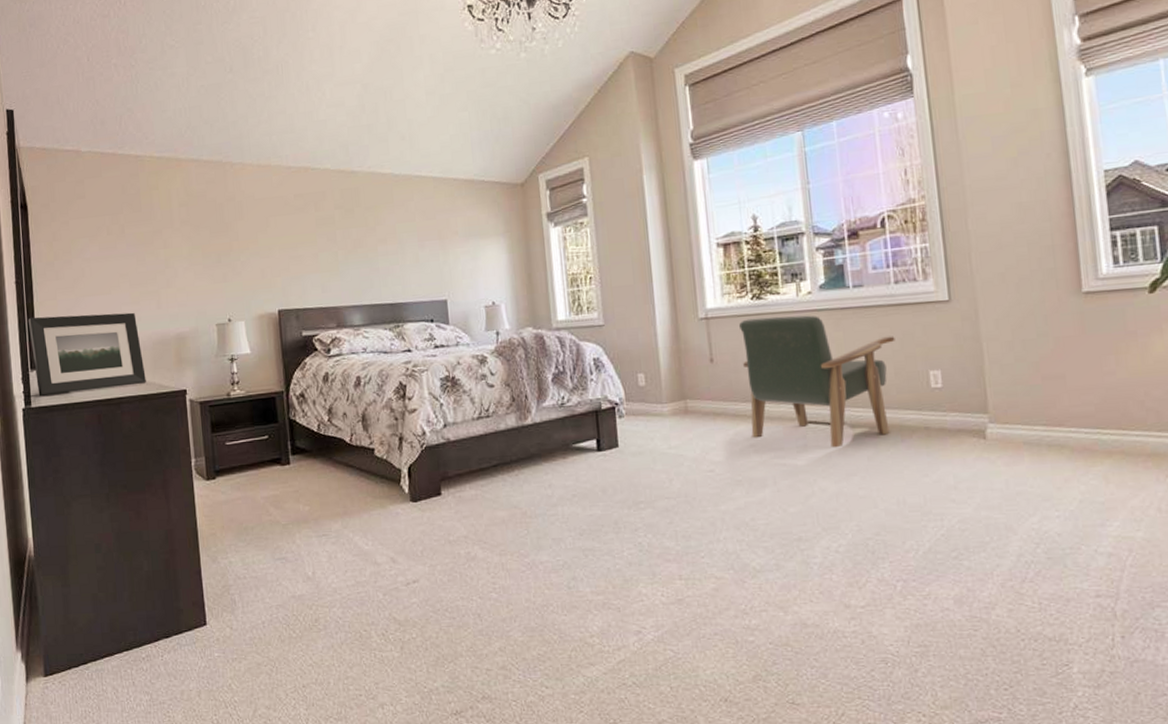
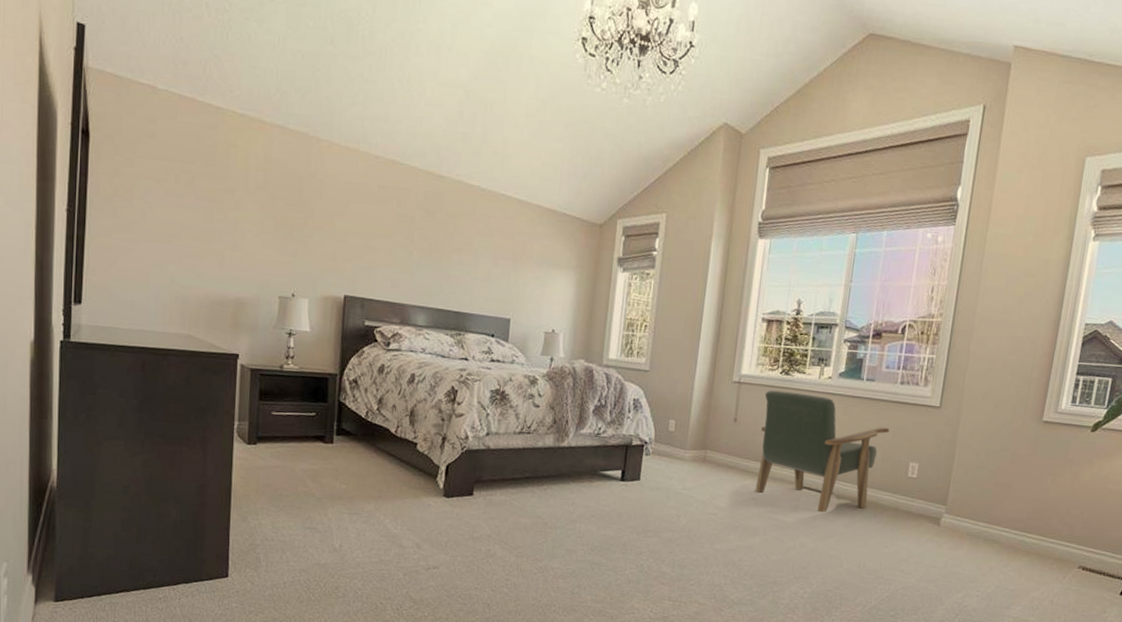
picture frame: present [28,312,146,397] -> none [77,249,198,341]

